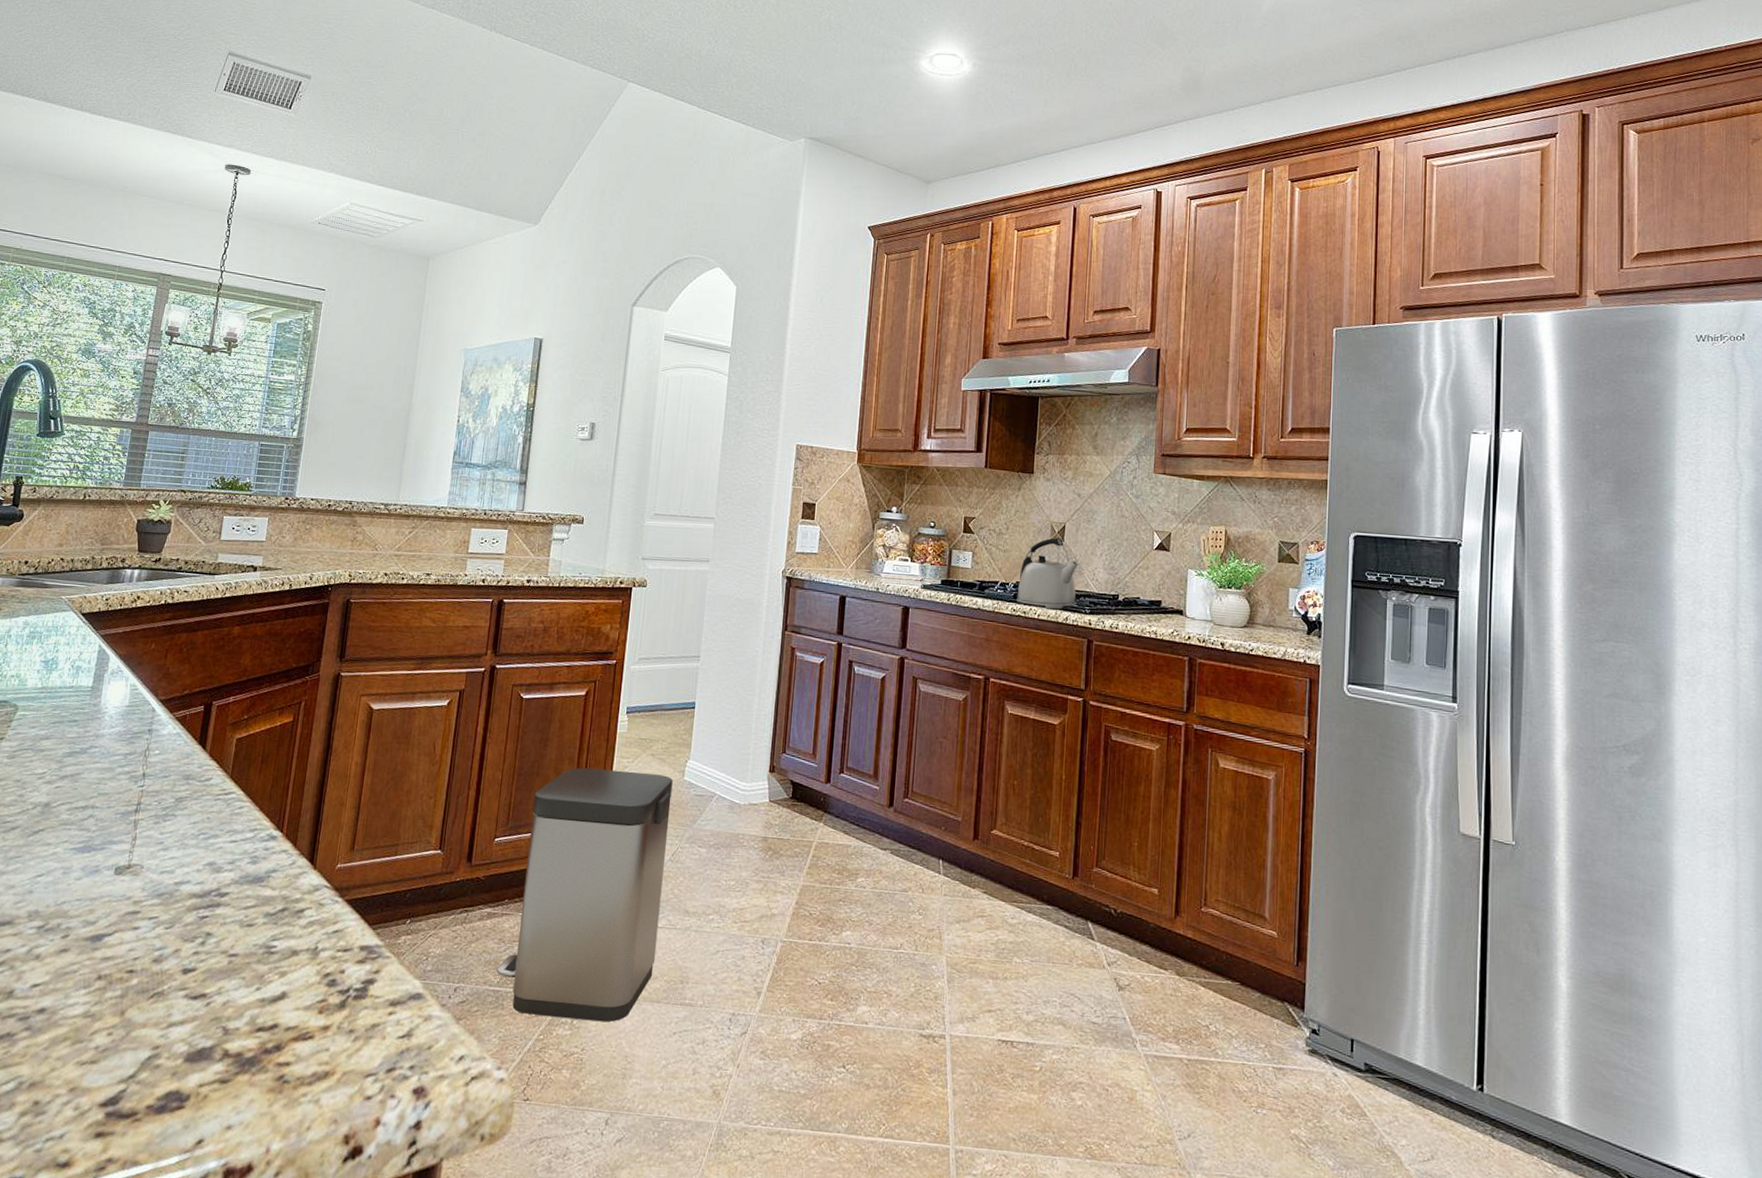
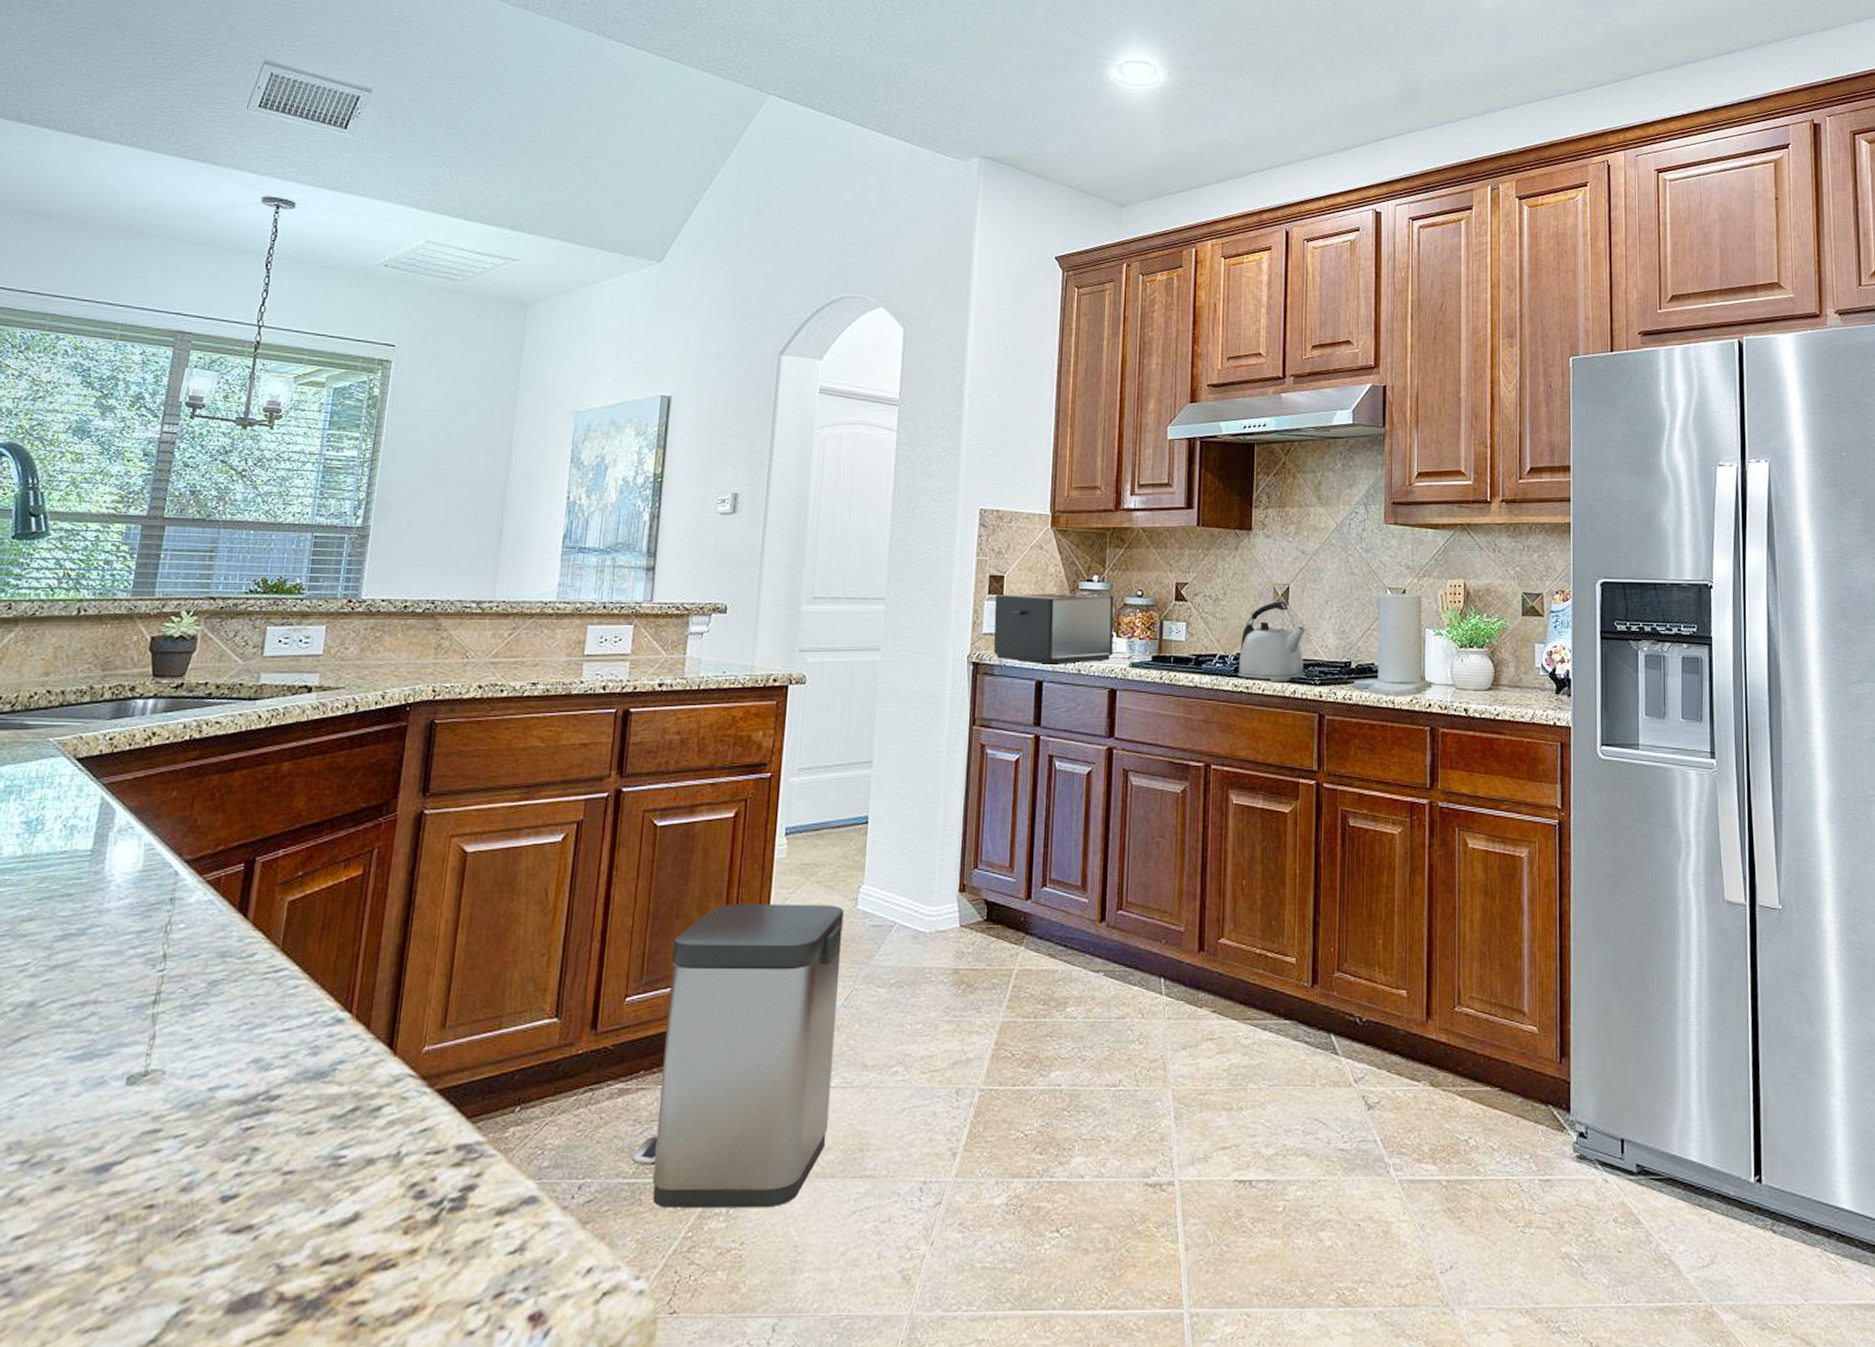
toaster: none [805,519,910,584] -> present [994,592,1114,666]
paper towel: none [1120,535,1192,629] -> present [1353,593,1432,697]

